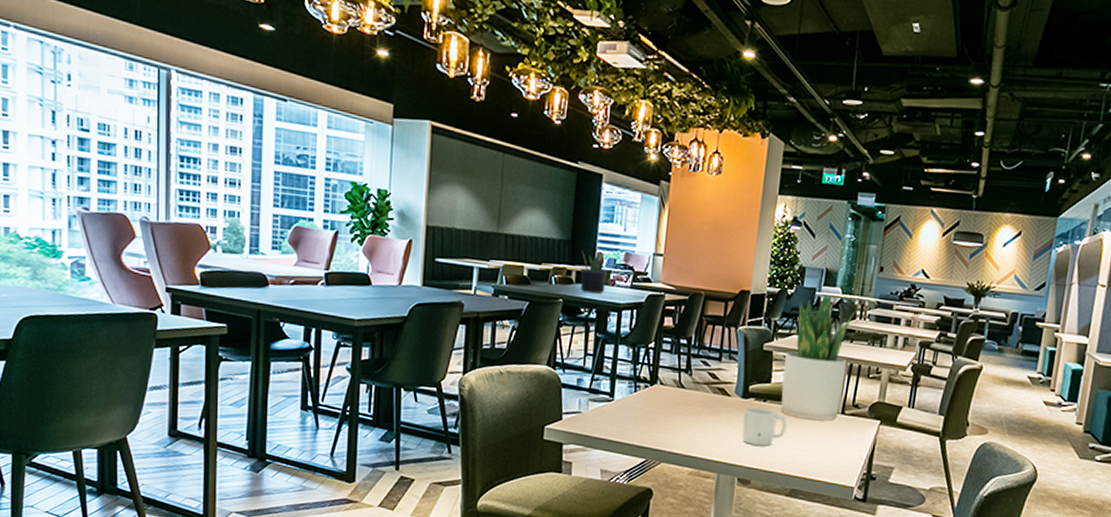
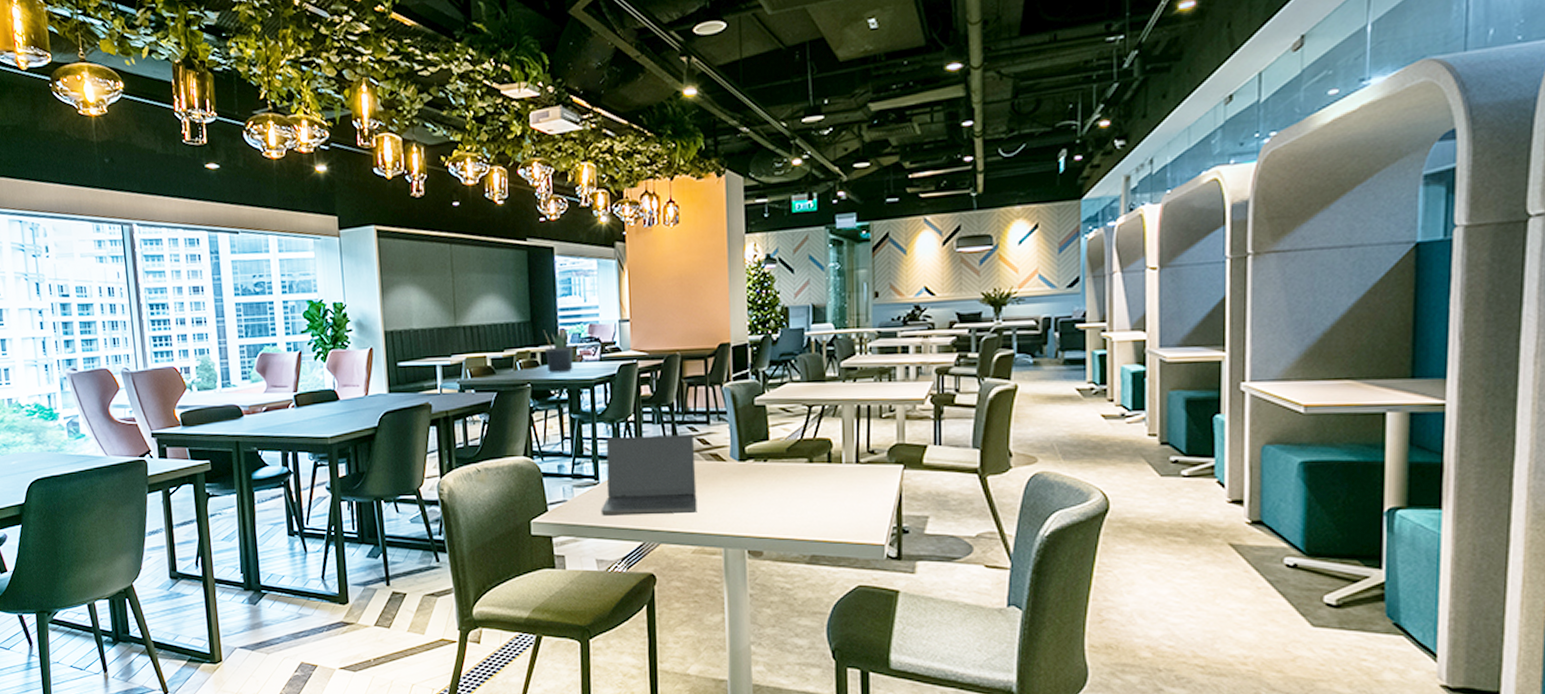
laptop: none [611,360,706,439] -> present [600,433,697,515]
mug: present [742,407,787,446] -> none [744,469,795,511]
planter: present [781,295,857,422] -> none [781,333,855,475]

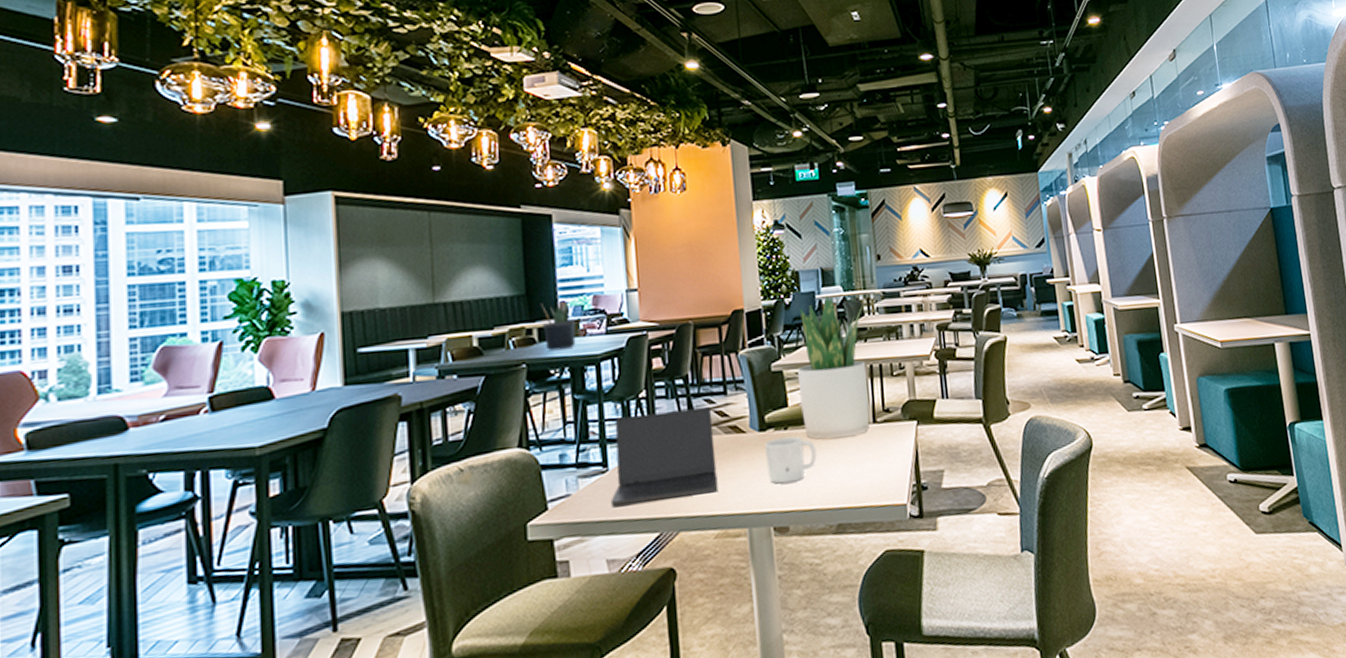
mug: none [744,469,795,511] -> present [765,436,817,484]
planter: none [781,333,855,475] -> present [798,296,870,441]

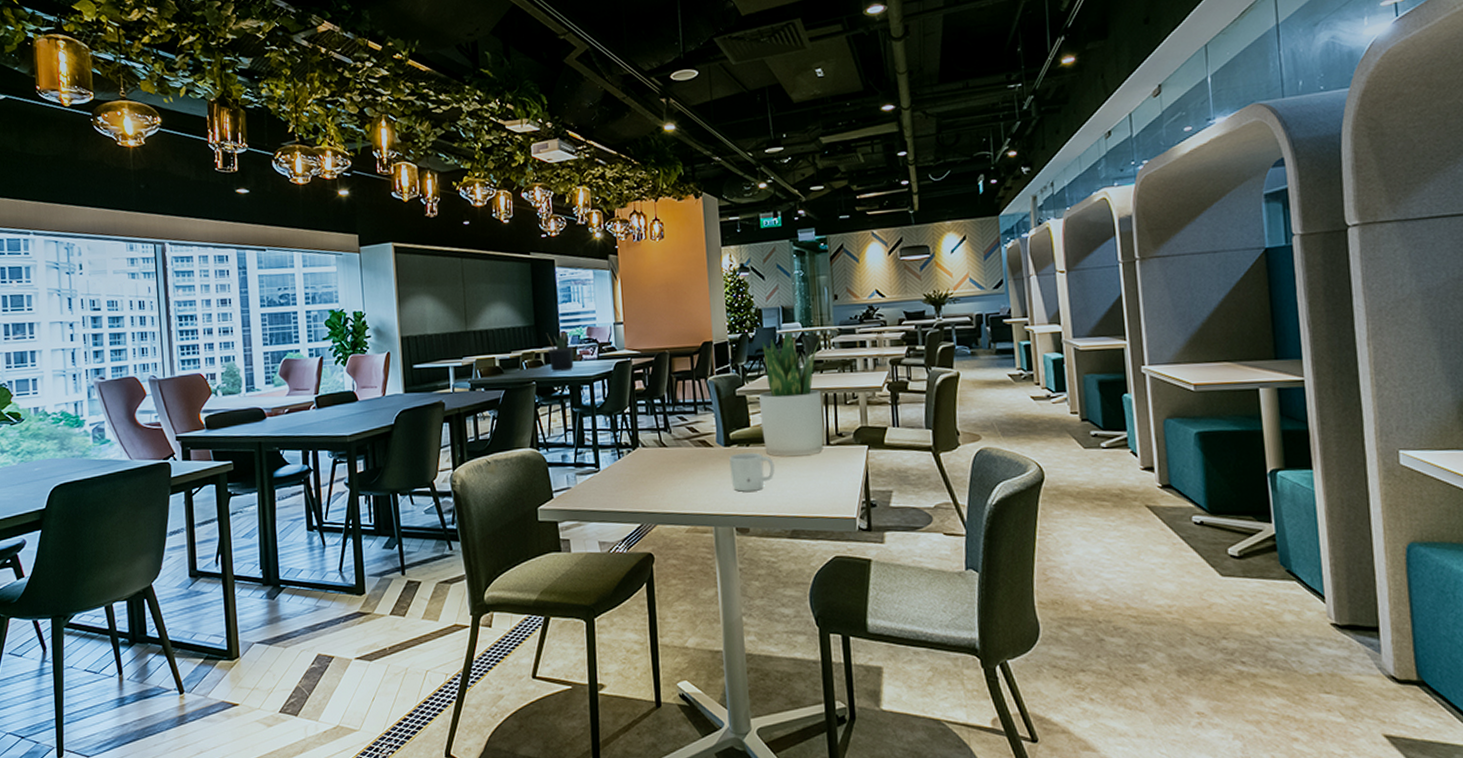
laptop: present [610,406,718,507] -> none [601,422,689,500]

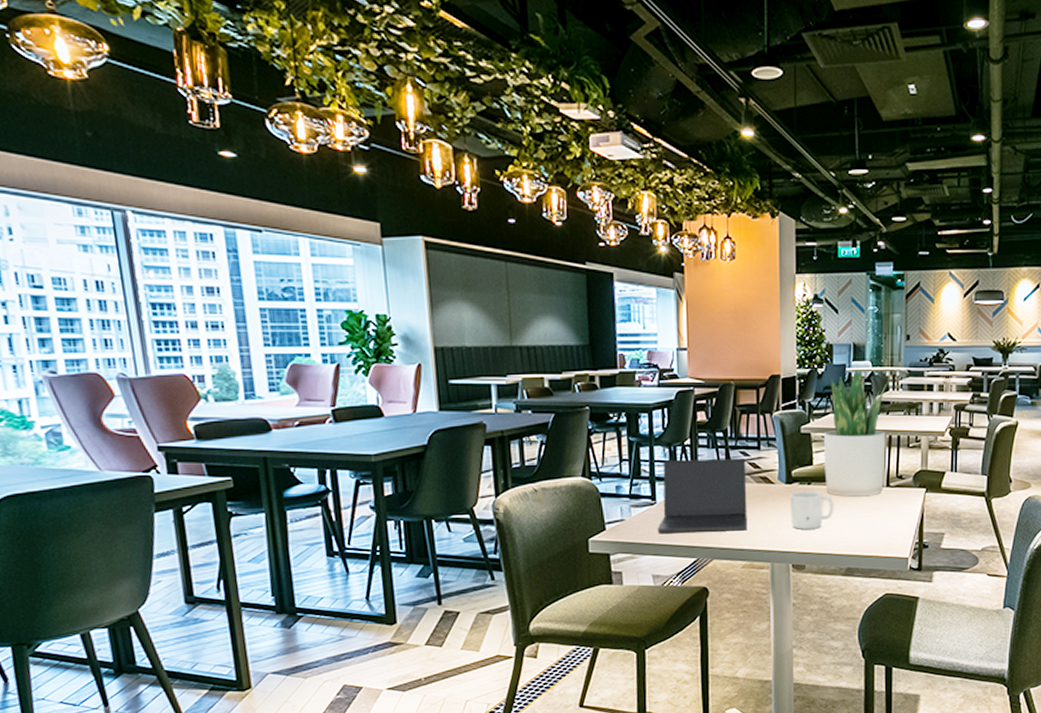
planter: present [546,331,574,371] -> none [602,354,632,396]
laptop: none [601,422,689,500] -> present [657,458,748,533]

